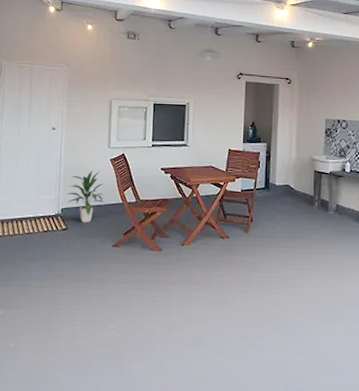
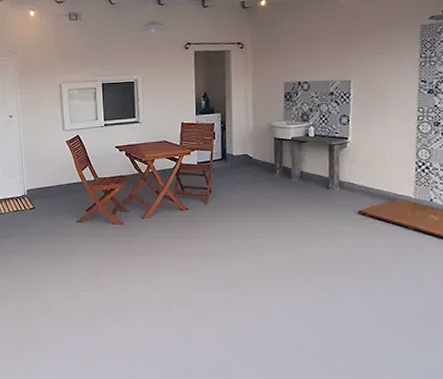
indoor plant: present [66,170,105,222] -> none [30,152,65,201]

